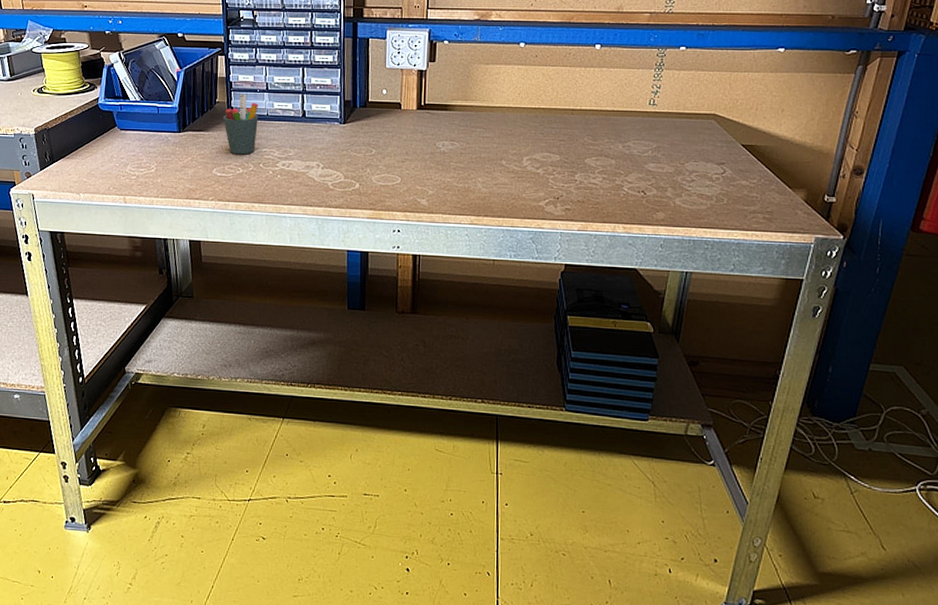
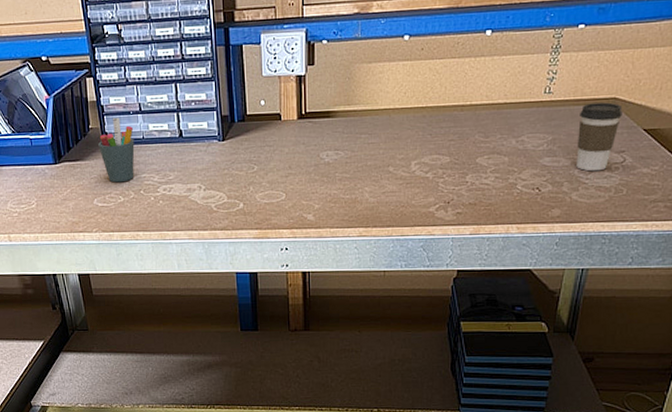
coffee cup: none [679,117,722,180] -> present [576,102,623,172]

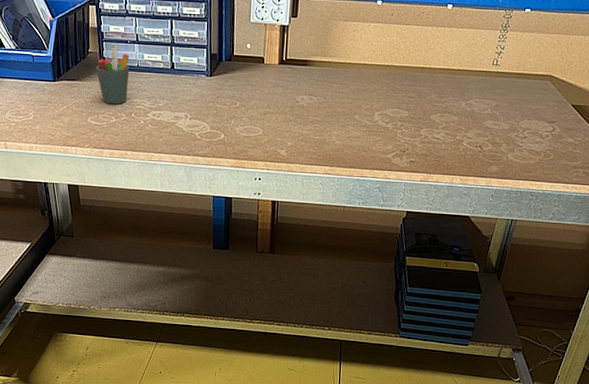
coffee cup: present [576,102,623,172] -> none [514,78,556,137]

